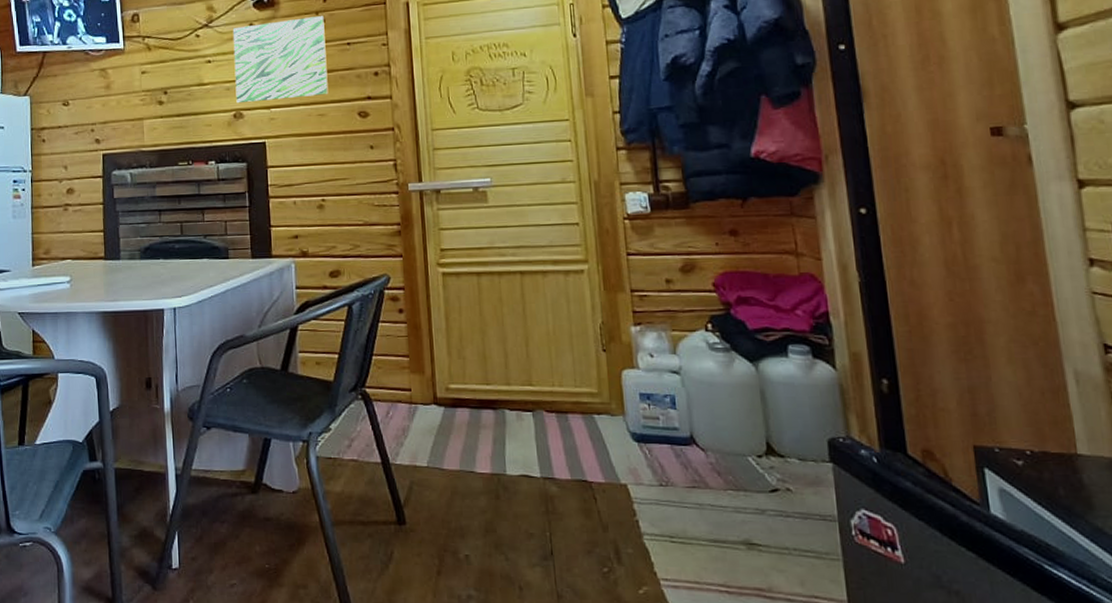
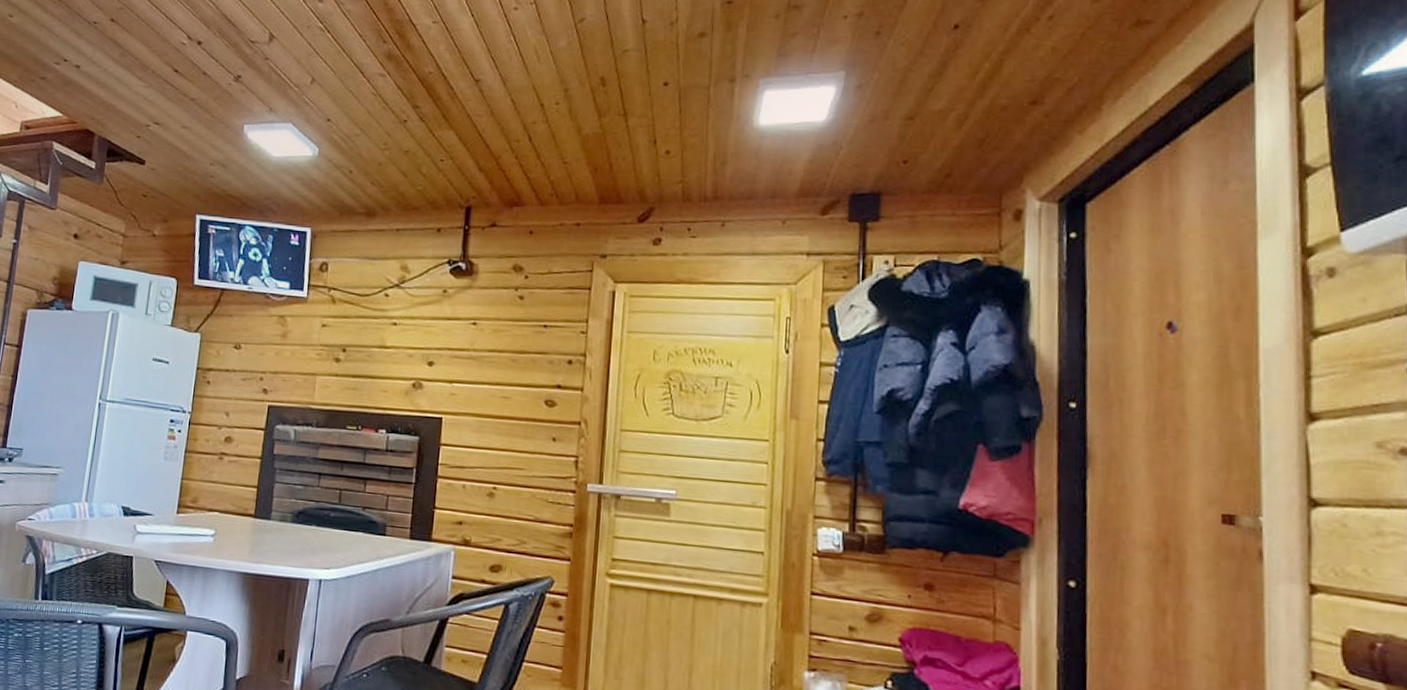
wall art: present [232,16,329,104] -> none [417,291,523,377]

